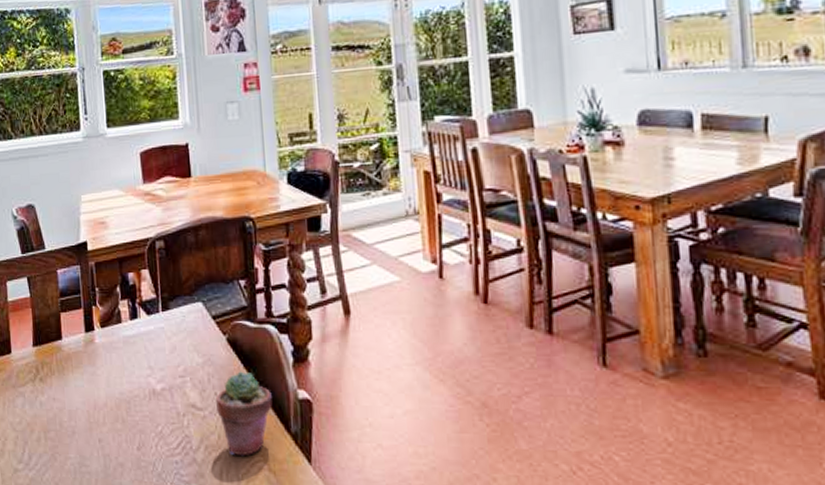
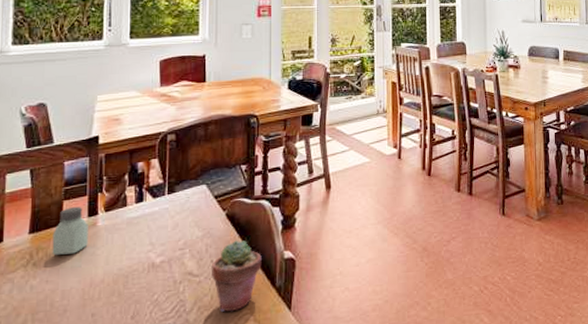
saltshaker: none [54,321,88,372] -> present [52,207,88,255]

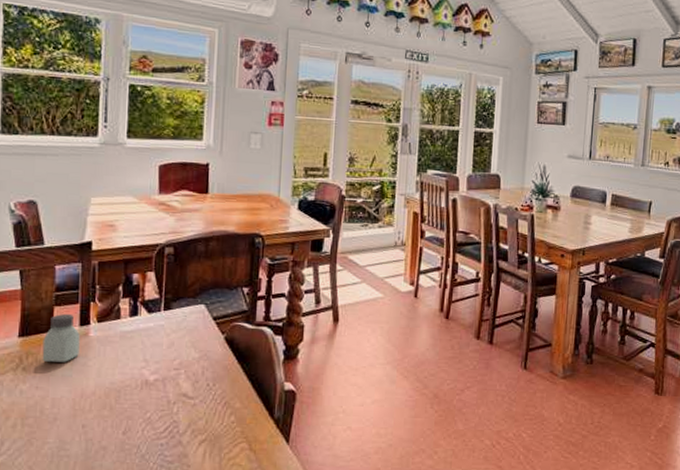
potted succulent: present [212,240,262,312] -> none [207,365,261,439]

